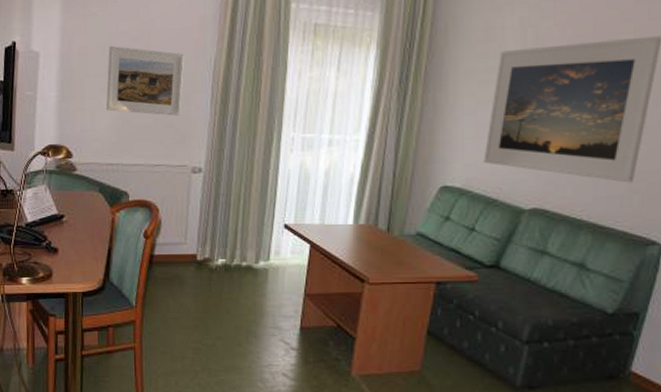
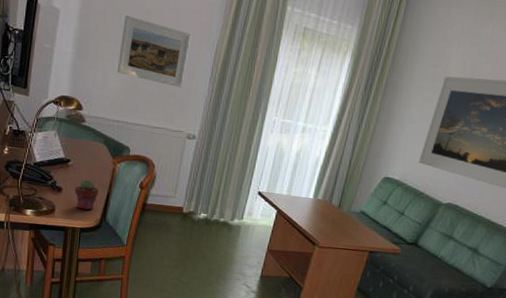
potted succulent: none [72,235,99,271] -> present [75,179,99,211]

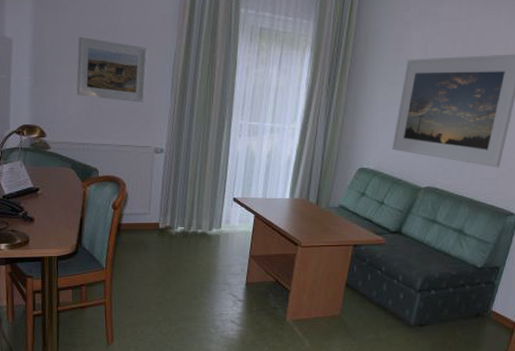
potted succulent: present [75,179,99,211] -> none [47,206,72,238]

